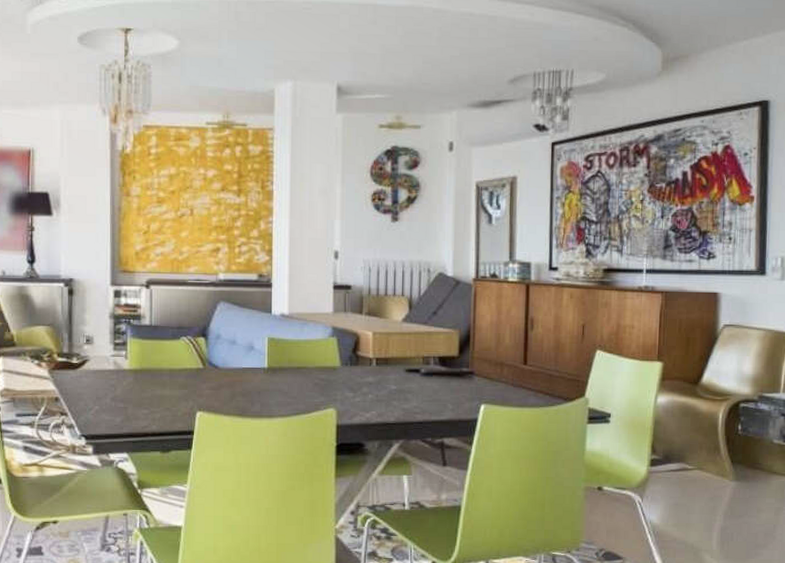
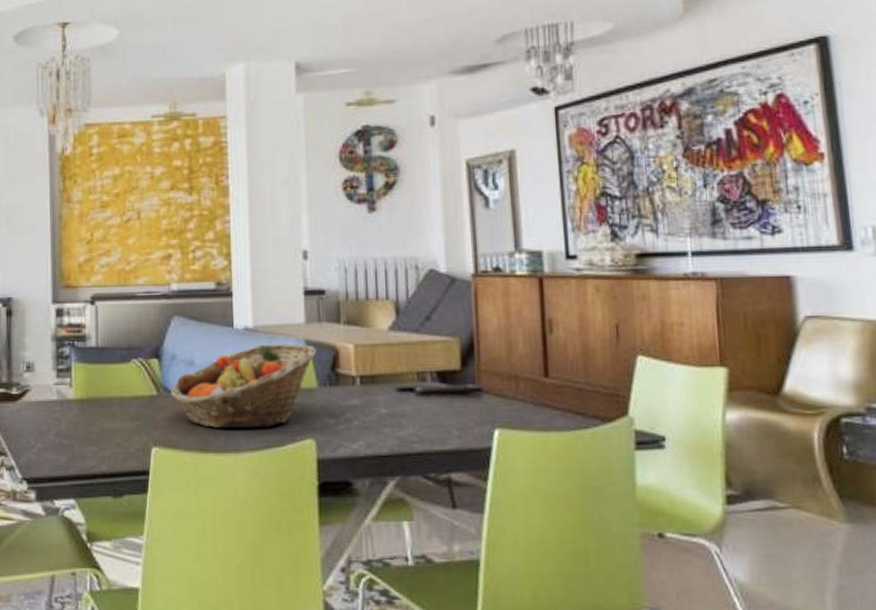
fruit basket: none [214,329,342,399] -> present [170,344,317,429]

